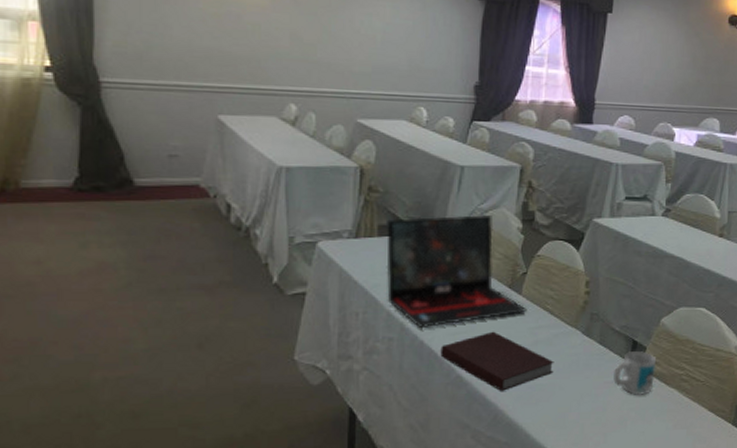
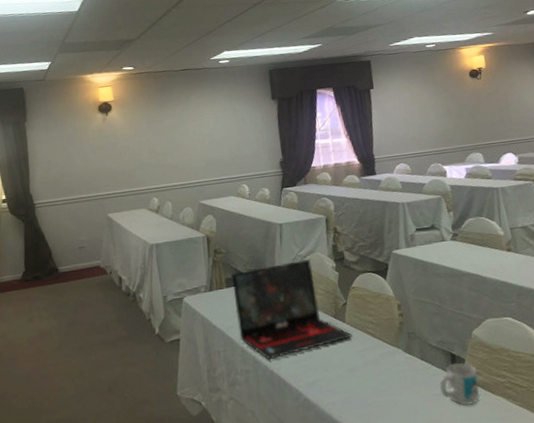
notebook: present [440,331,554,391] -> none [287,356,386,410]

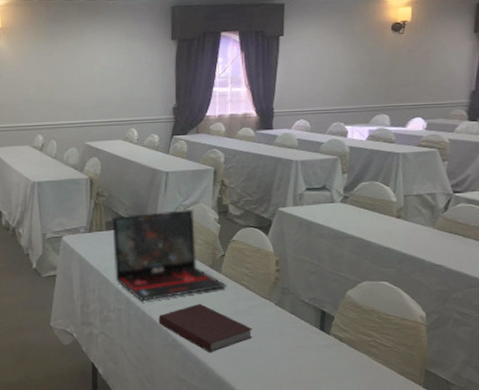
notebook: none [287,356,386,410] -> present [158,303,253,352]
mug: present [440,363,480,406] -> none [306,320,345,359]

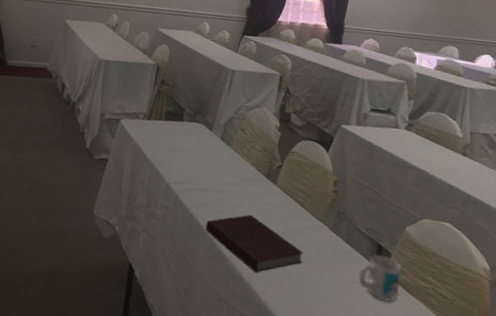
laptop: present [112,209,227,301] -> none [167,107,281,203]
mug: none [306,320,345,359] -> present [359,255,402,303]

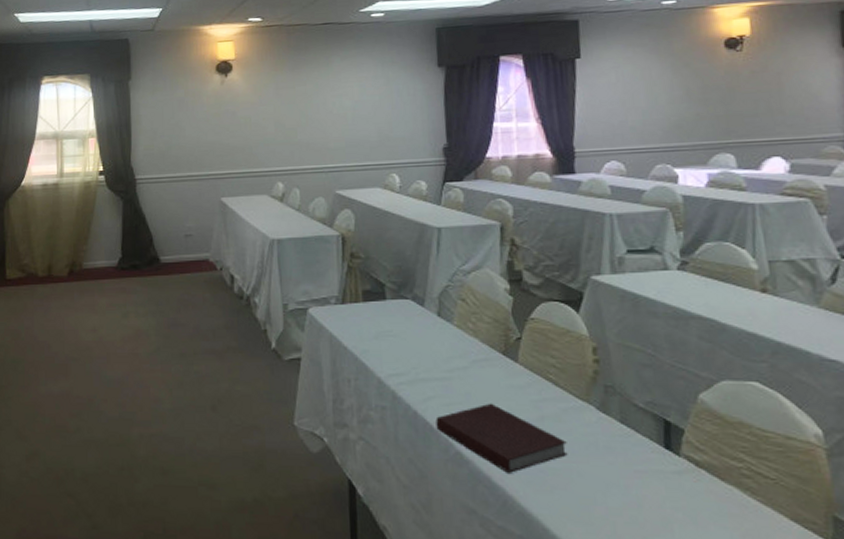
mug: present [359,255,402,303] -> none [645,434,703,493]

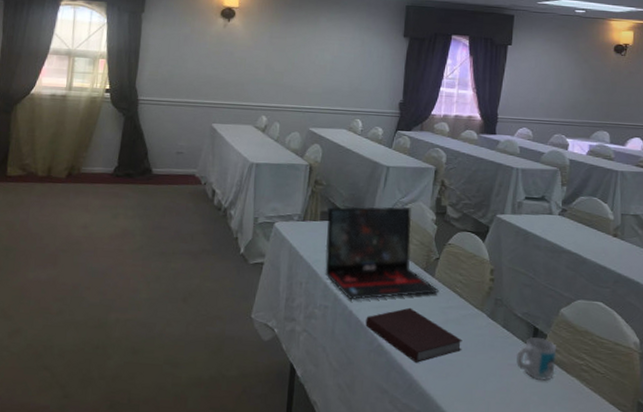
laptop: none [370,275,527,396] -> present [325,206,440,300]
mug: none [645,434,703,493] -> present [517,337,557,382]

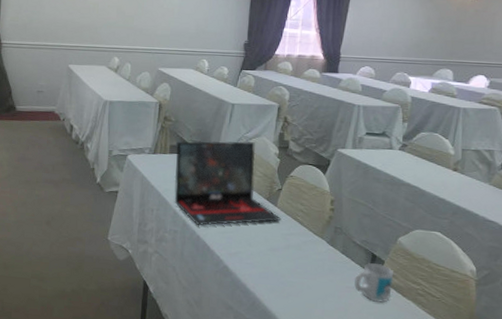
notebook: present [365,307,462,363] -> none [212,233,303,283]

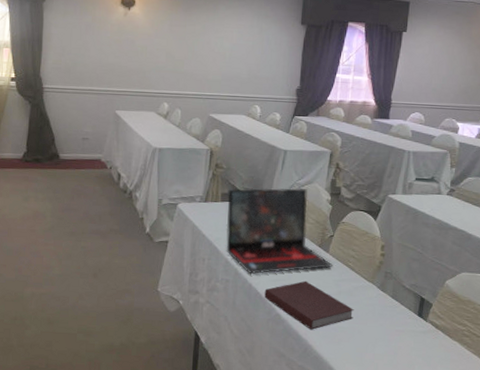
notebook: none [212,233,303,283] -> present [264,280,354,330]
mug: present [354,263,394,303] -> none [404,306,442,345]

